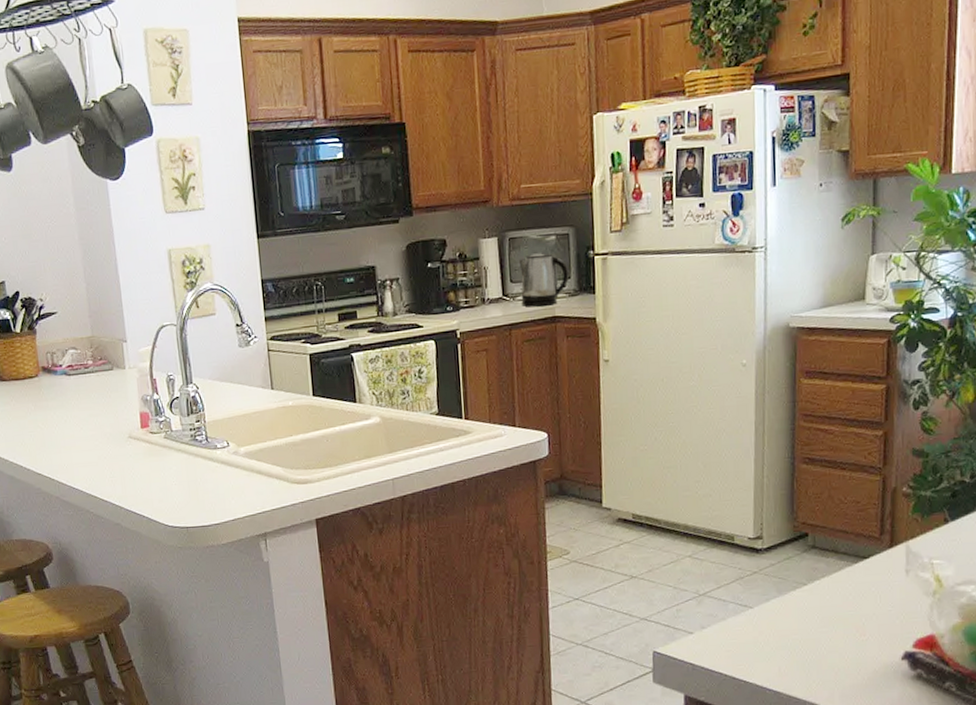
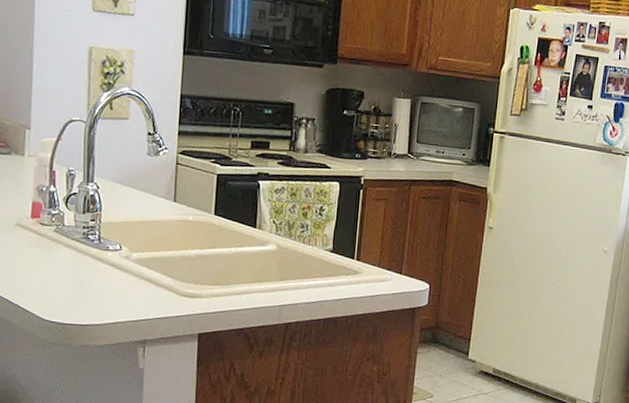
kettle: present [518,253,569,307] -> none [423,120,470,170]

